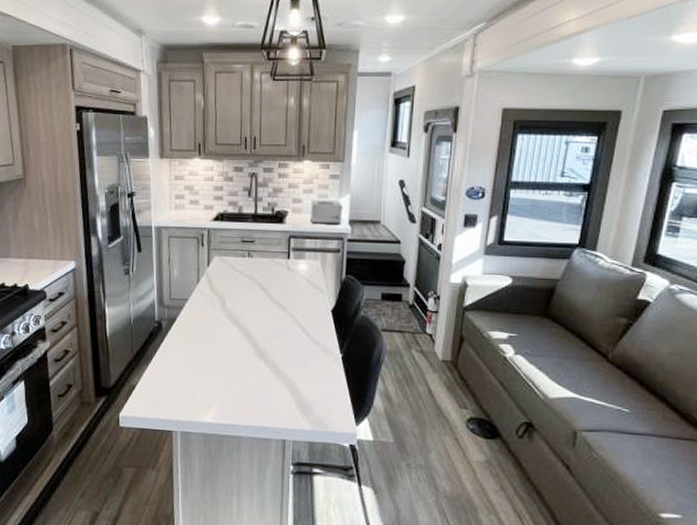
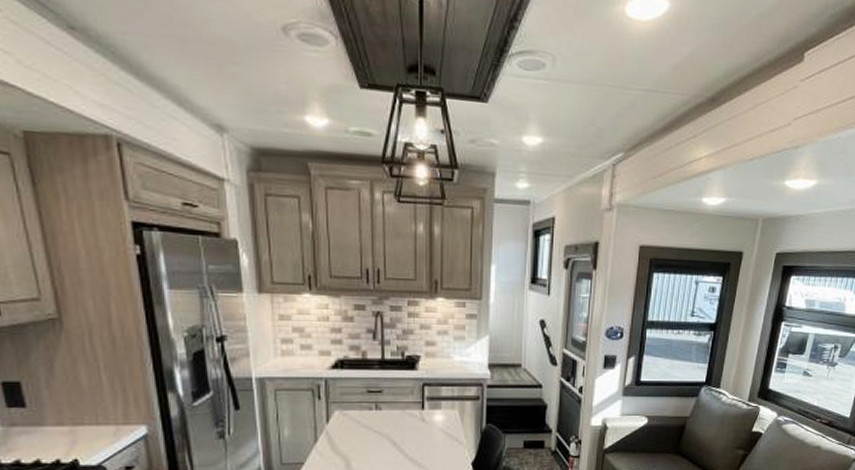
toaster: present [310,200,343,225] -> none [446,343,481,370]

